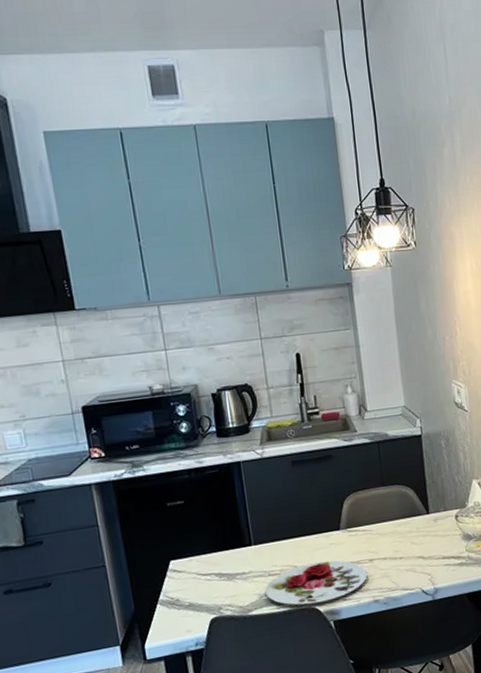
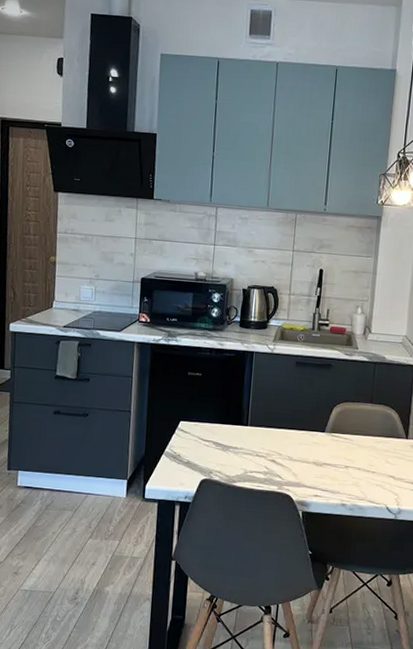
plate: present [265,560,368,606] -> none [250,454,341,493]

